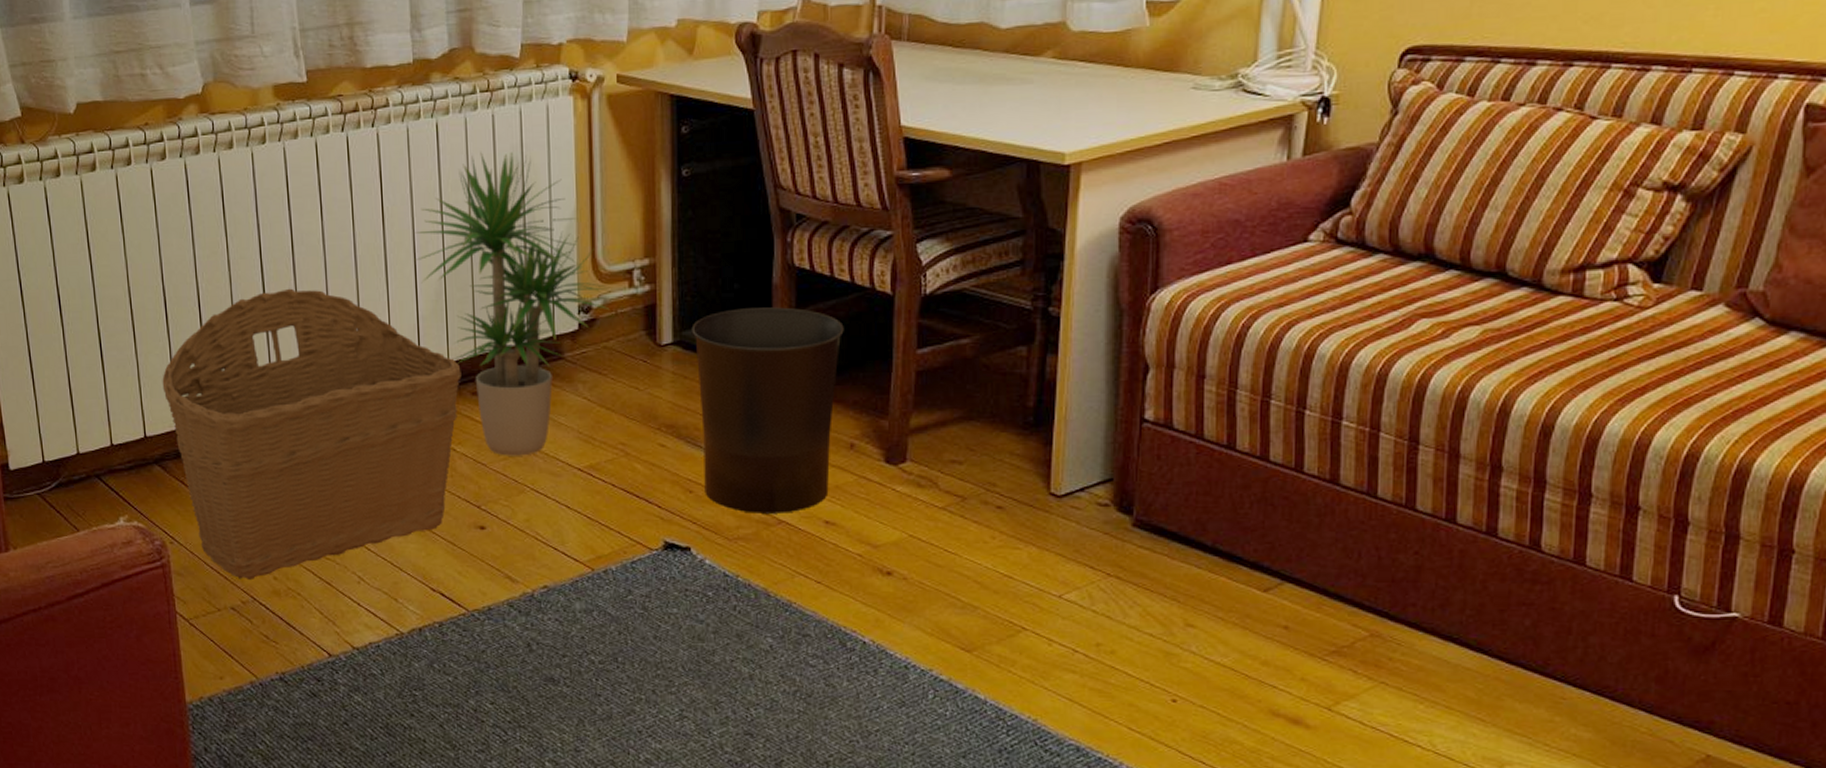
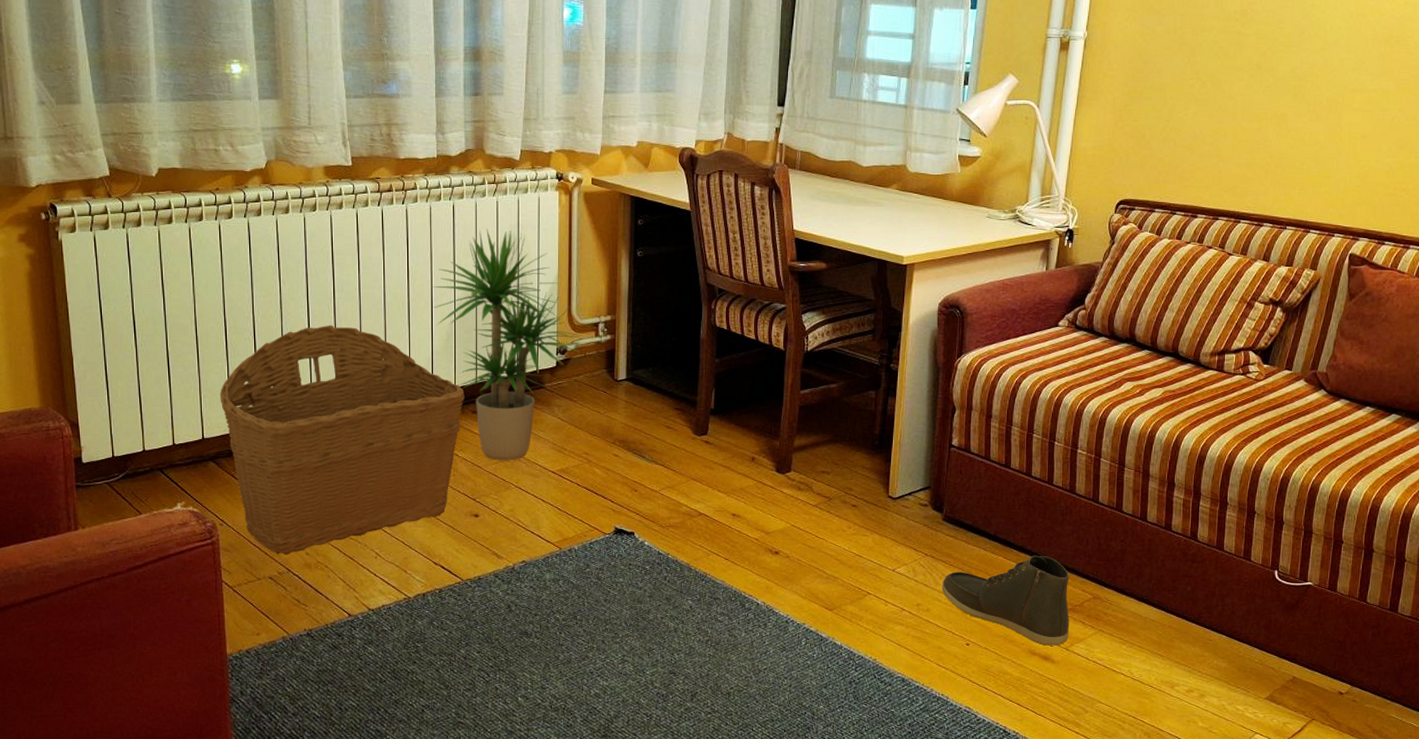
waste bin: present [691,307,844,513] -> none [640,355,750,508]
sneaker: none [1133,574,1332,704] -> present [941,555,1070,646]

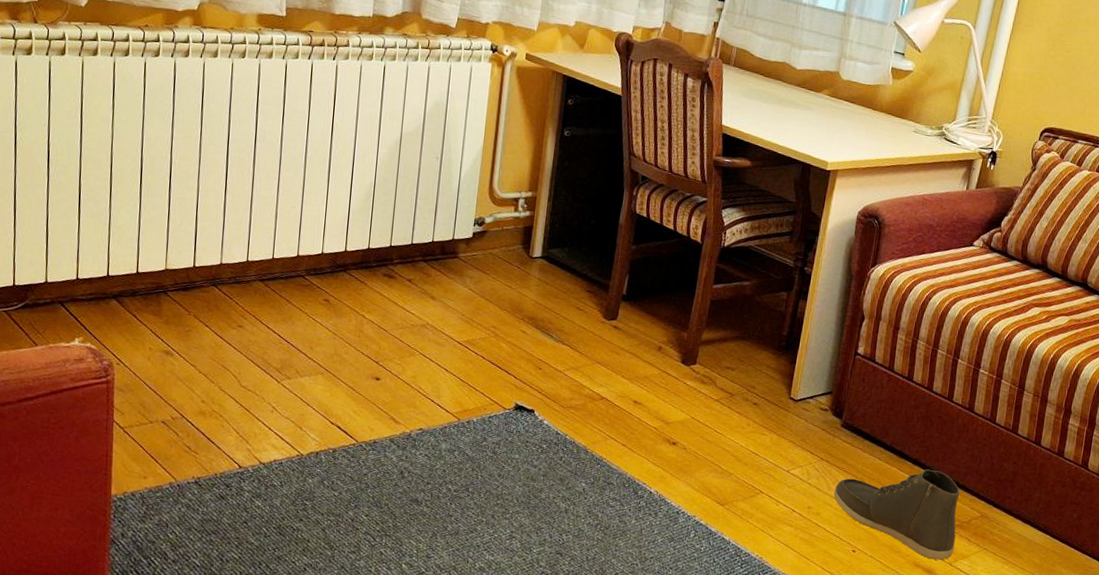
wicker basket: present [220,325,465,555] -> none [129,173,378,401]
potted plant: present [431,229,580,461] -> none [353,93,500,328]

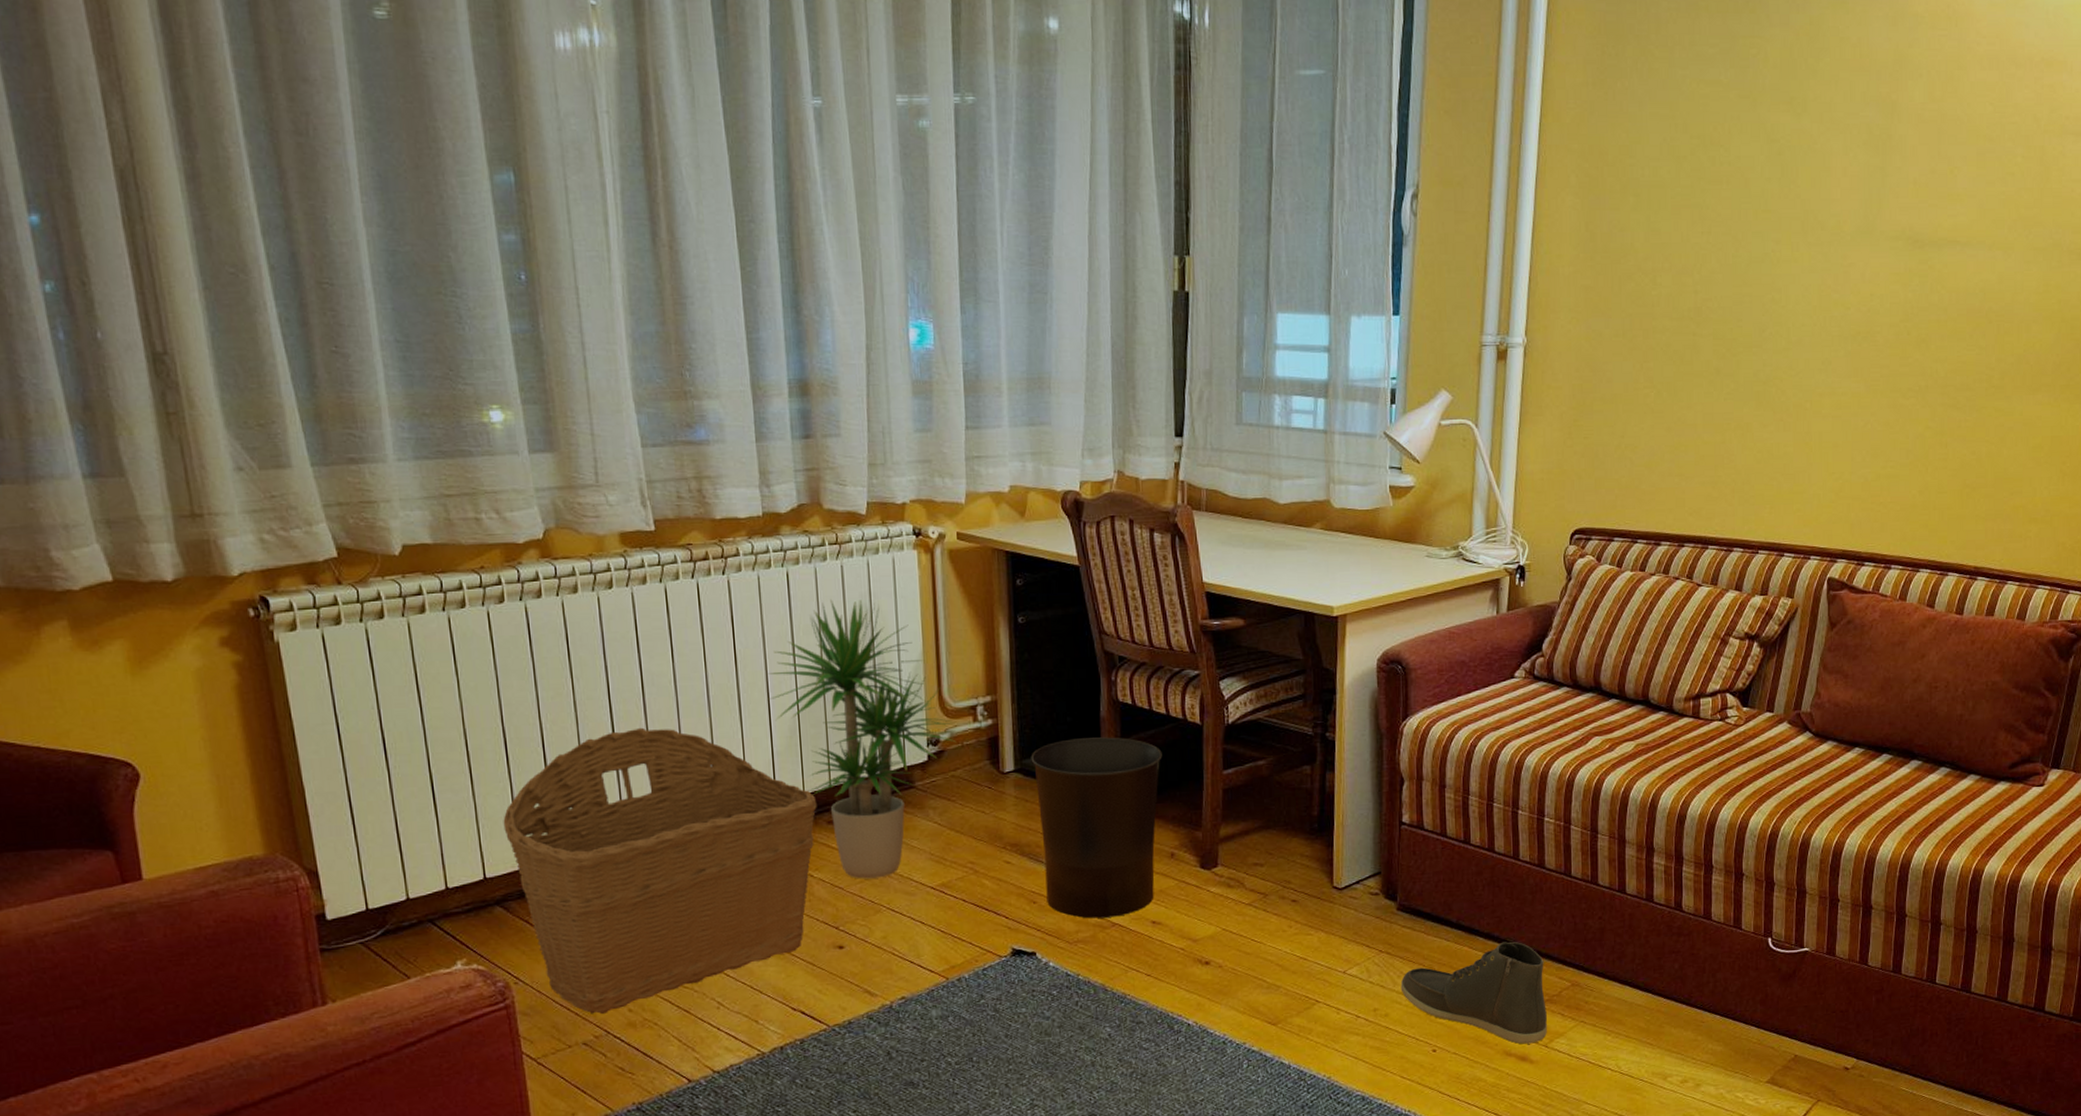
wicker basket: none [129,173,378,401] -> present [503,727,817,1014]
potted plant: none [353,93,500,328] -> present [768,600,956,879]
waste bin: none [550,238,665,392] -> present [1031,737,1162,919]

